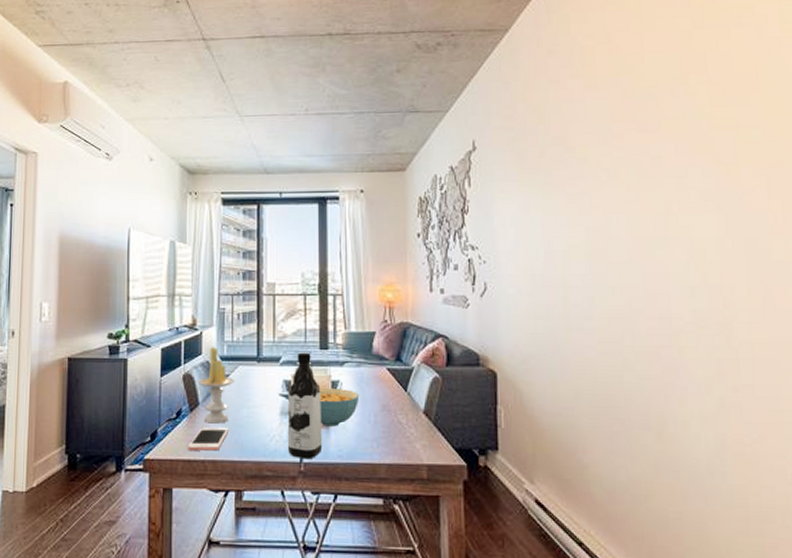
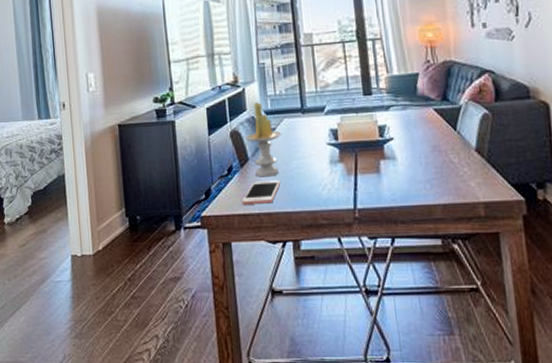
water bottle: present [287,352,323,460] -> none [335,99,376,206]
cereal bowl: present [319,388,360,427] -> none [367,133,408,172]

